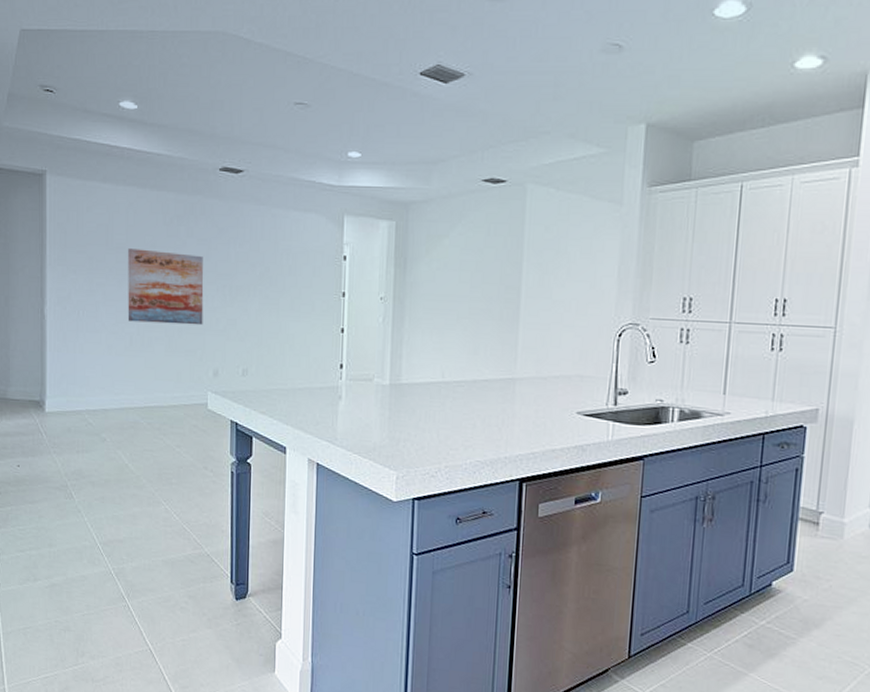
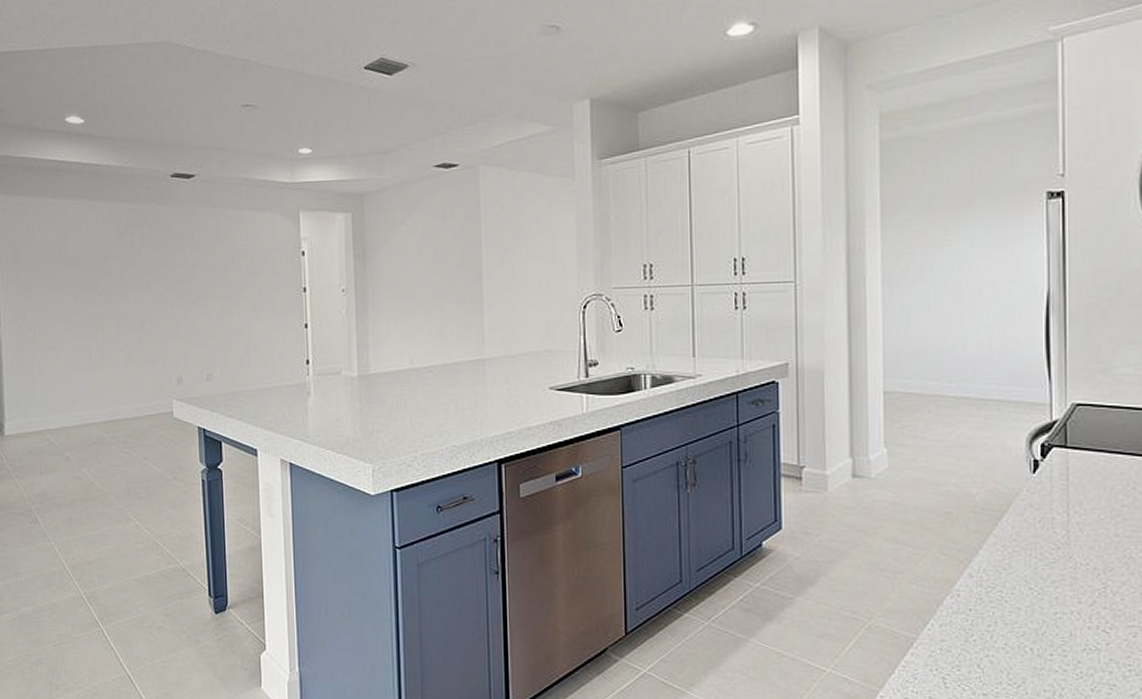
wall art: present [127,248,204,326] -> none [82,261,163,335]

